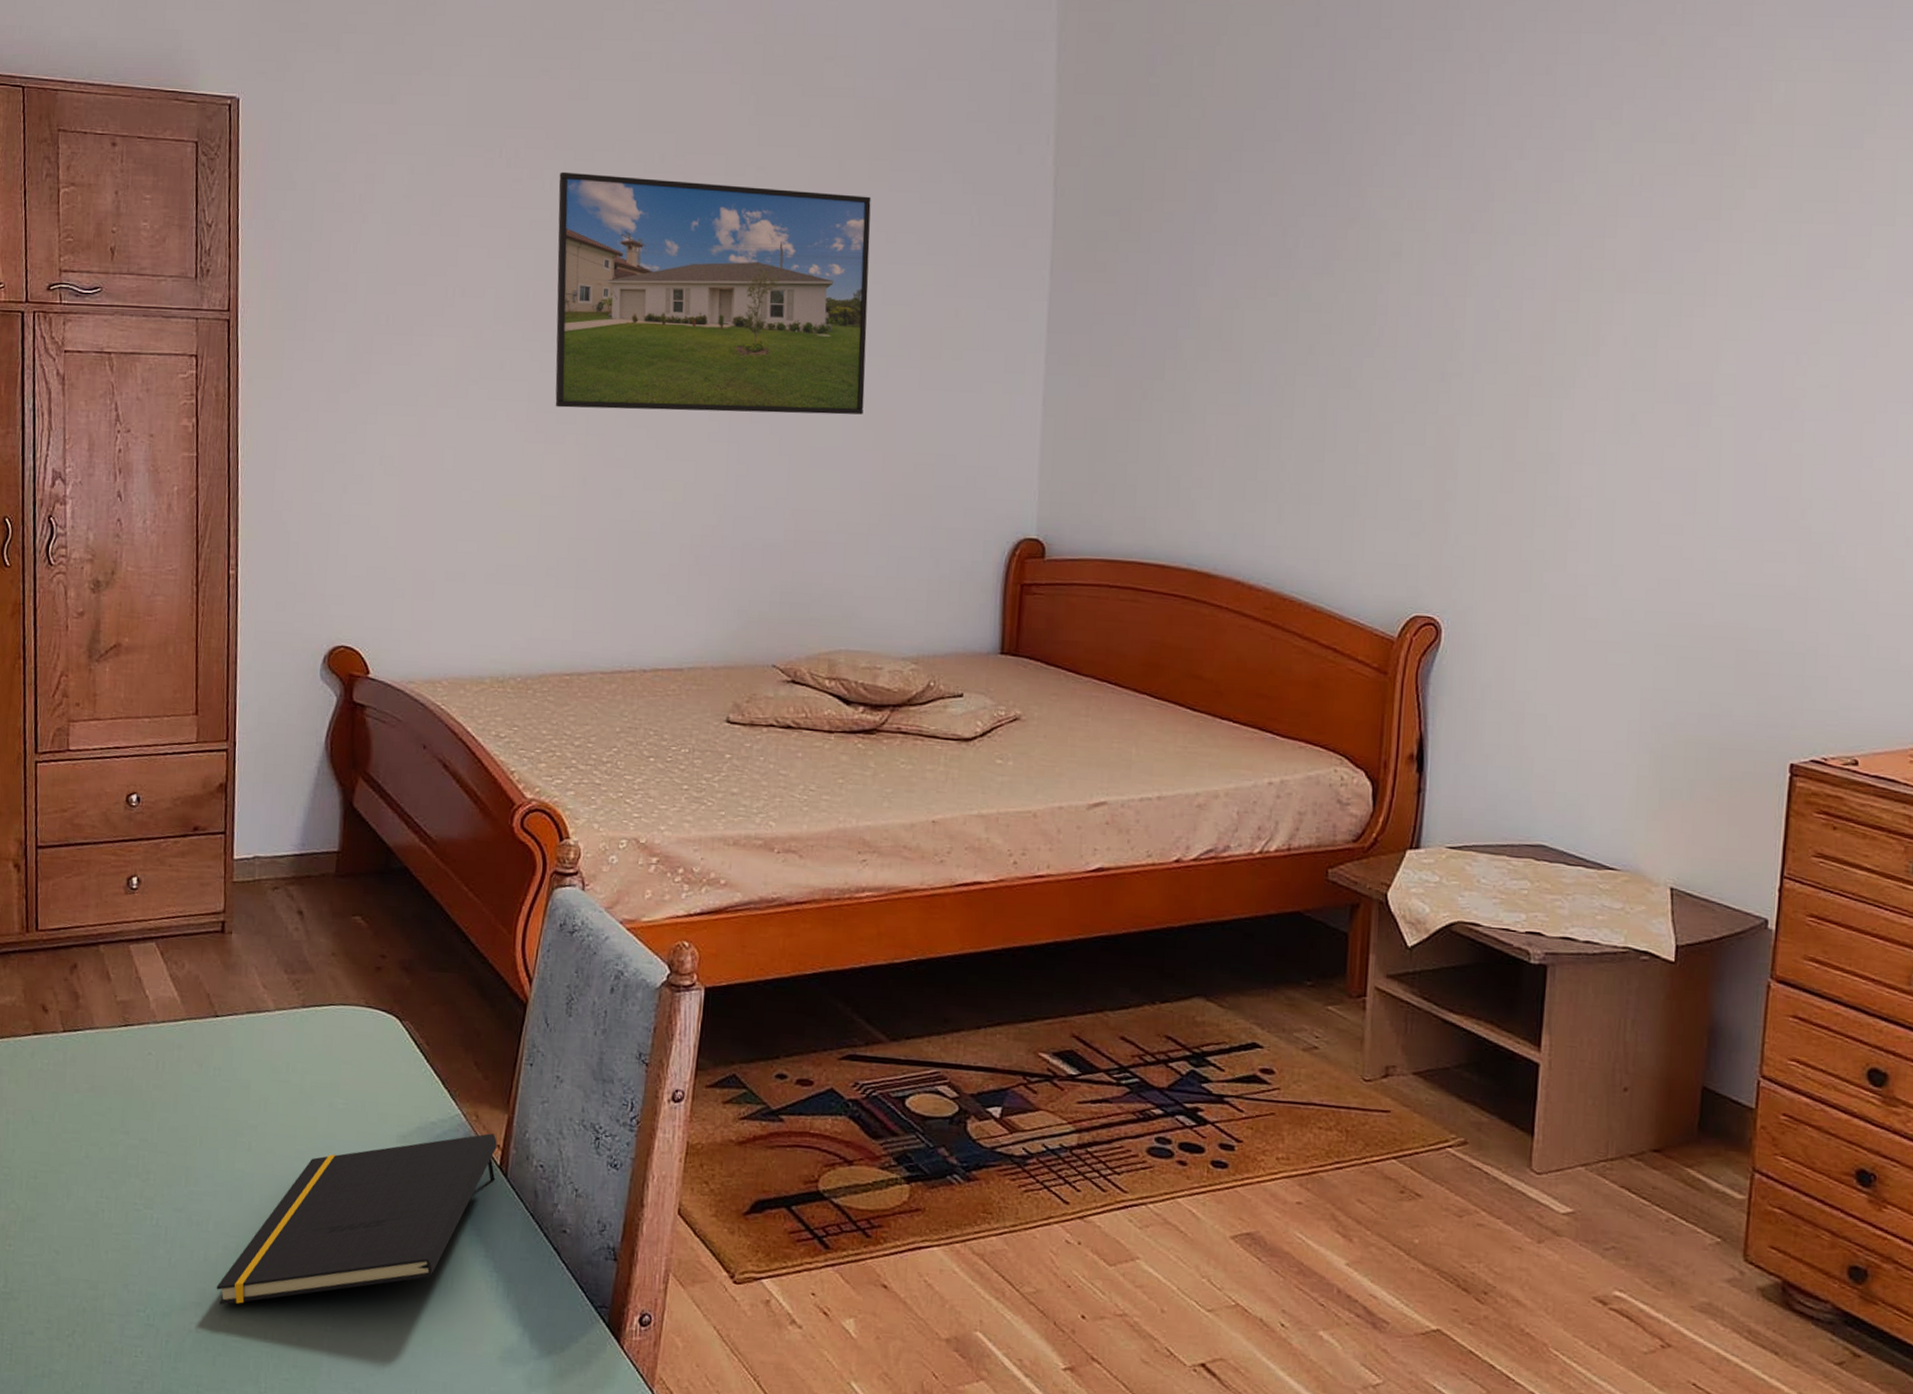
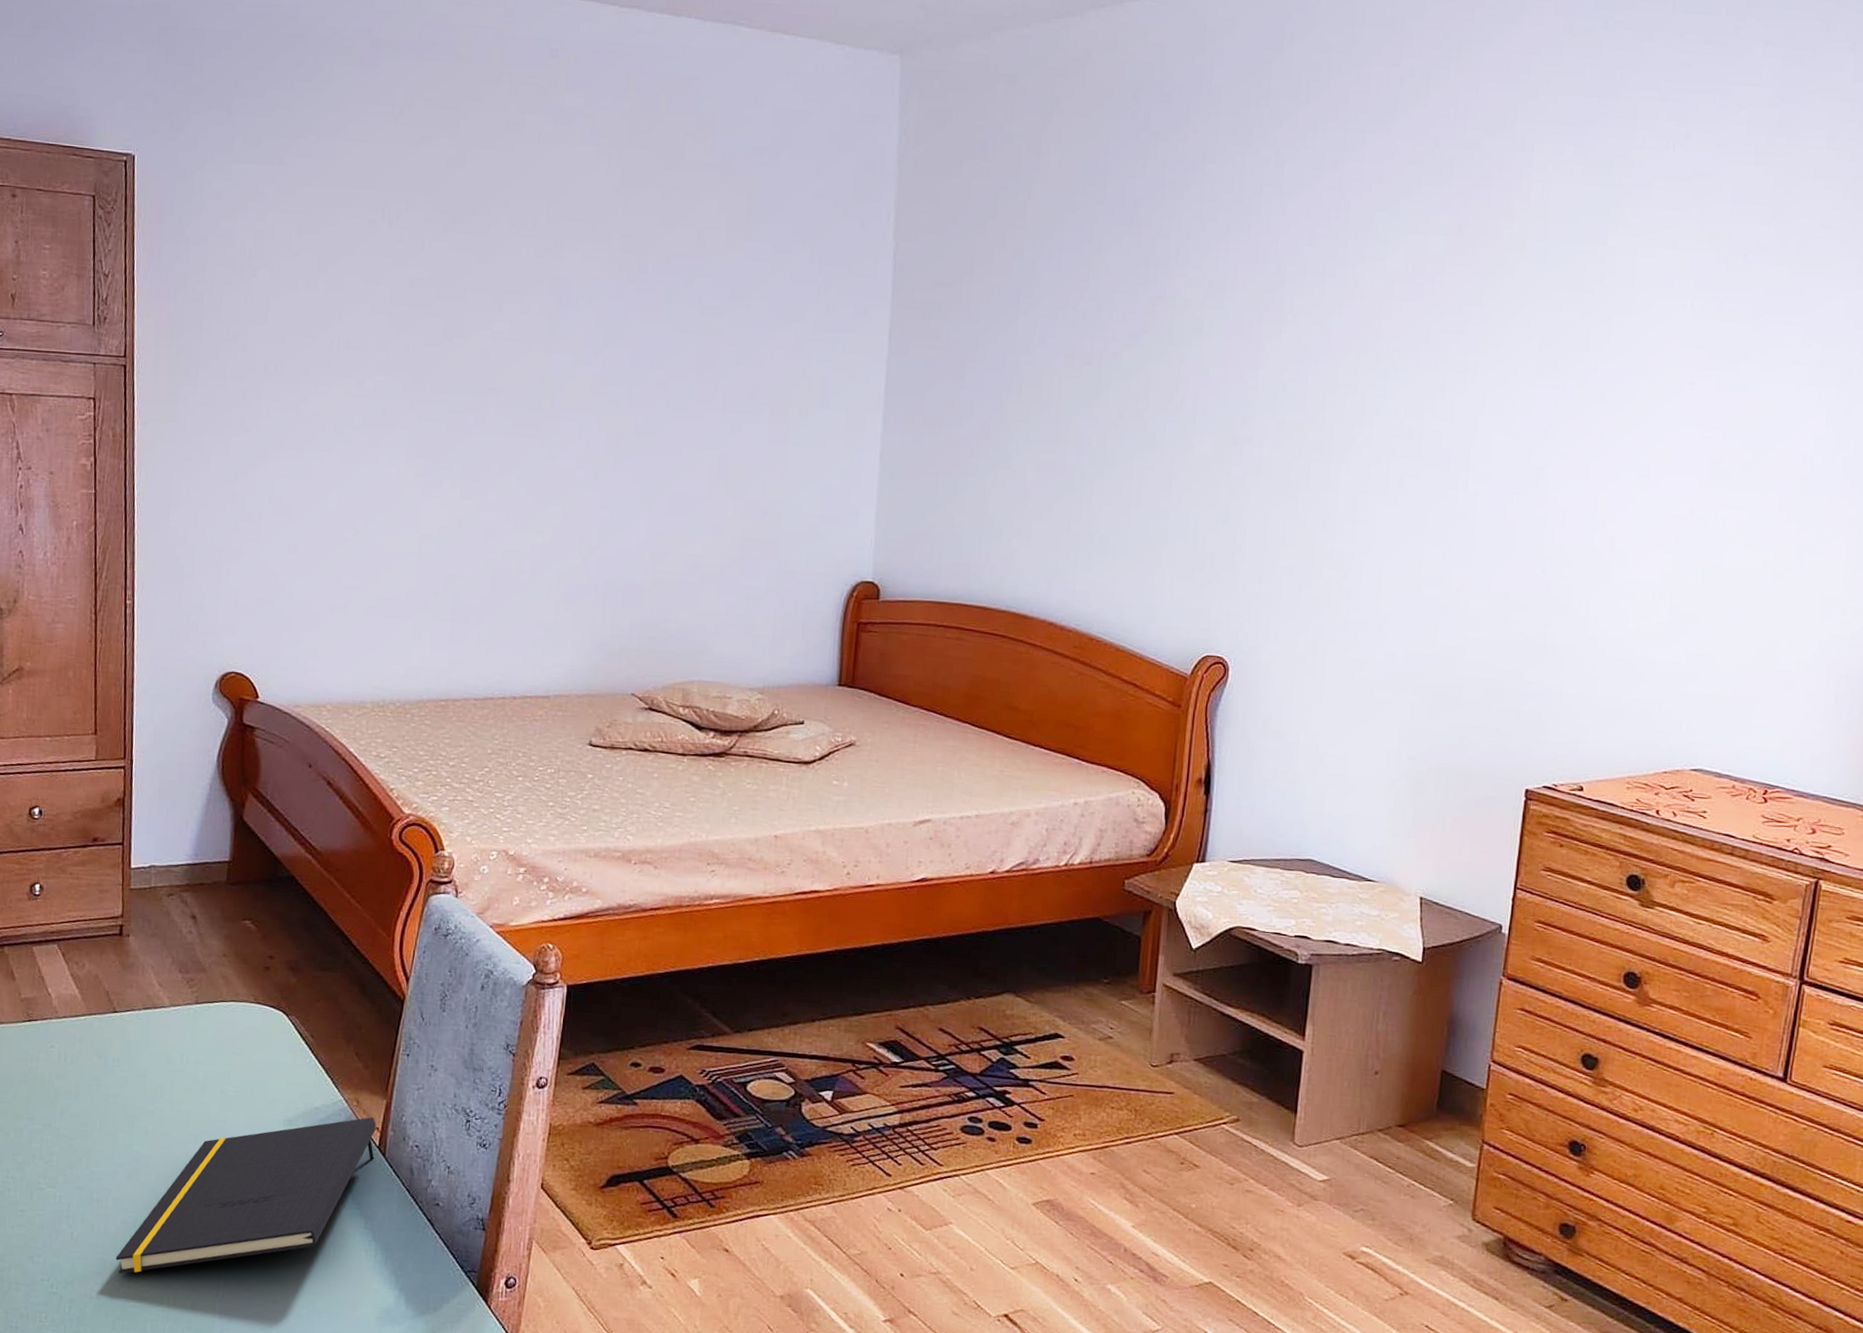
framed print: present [555,171,871,415] -> none [433,233,727,466]

